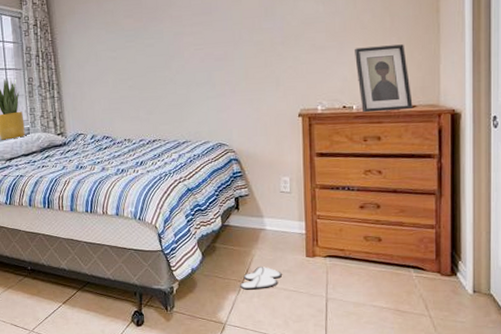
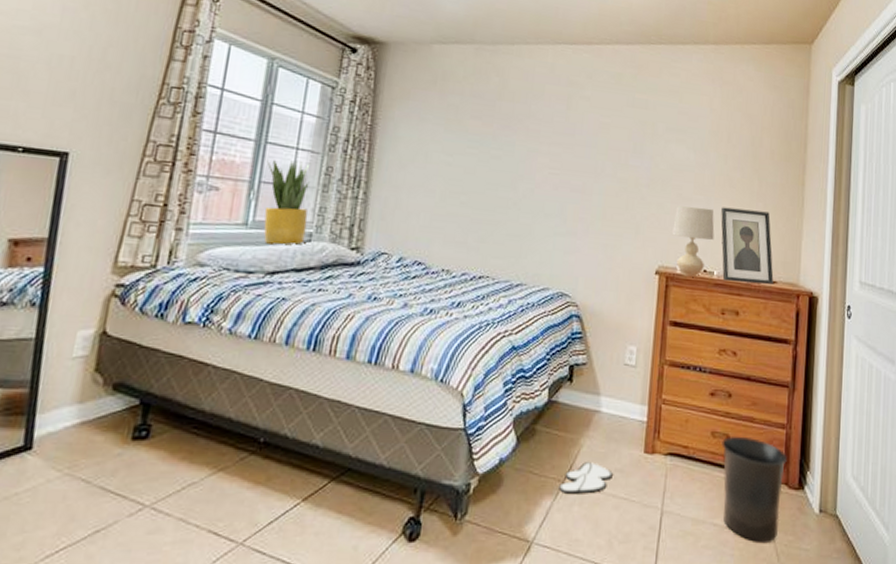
table lamp: none [310,51,350,114] -> present [672,206,715,277]
waste bin: none [374,238,438,318] -> present [721,436,787,542]

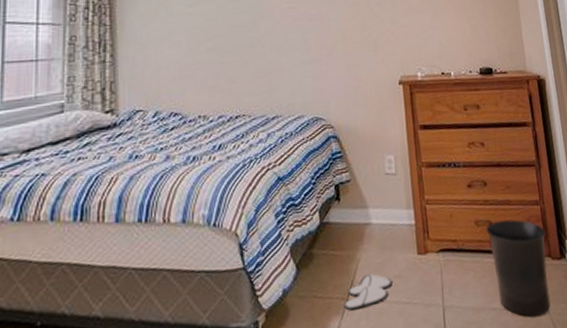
planter: present [263,160,311,246] -> none [7,35,57,123]
table lamp: present [672,206,715,277] -> none [407,16,446,81]
picture frame: present [721,207,774,286] -> none [447,11,504,80]

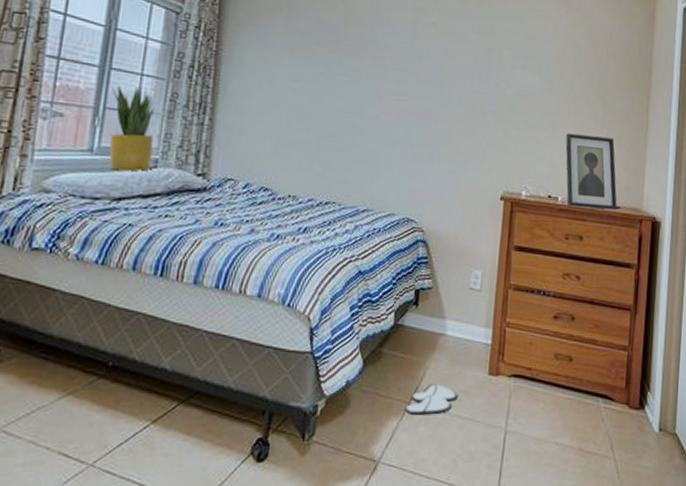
planter: none [7,35,57,123] -> present [109,86,156,172]
picture frame: none [447,11,504,80] -> present [565,133,617,211]
waste bin: present [486,219,551,317] -> none [564,358,628,460]

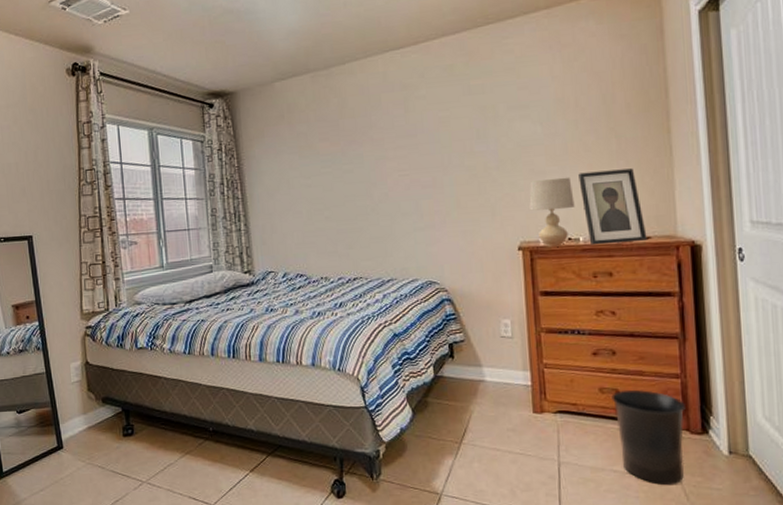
planter: present [109,86,156,172] -> none [166,208,208,280]
slippers: present [405,384,458,415] -> none [457,425,506,453]
table lamp: none [517,132,559,203] -> present [529,177,575,247]
waste bin: none [564,358,628,460] -> present [611,389,685,485]

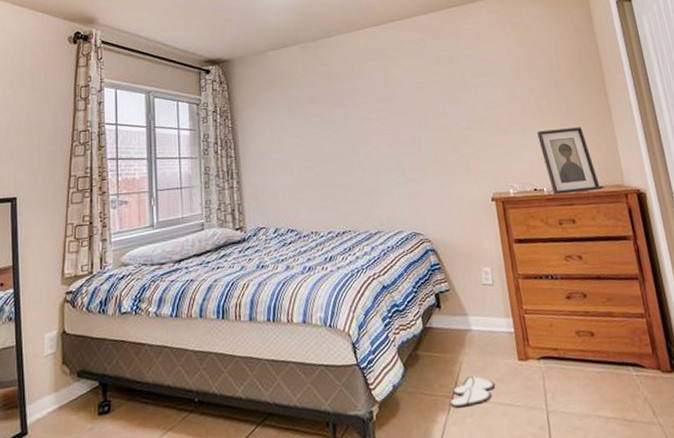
slippers: none [457,425,506,453] -> present [449,376,495,408]
table lamp: present [529,177,575,247] -> none [497,134,537,198]
waste bin: present [611,389,685,485] -> none [587,331,662,428]

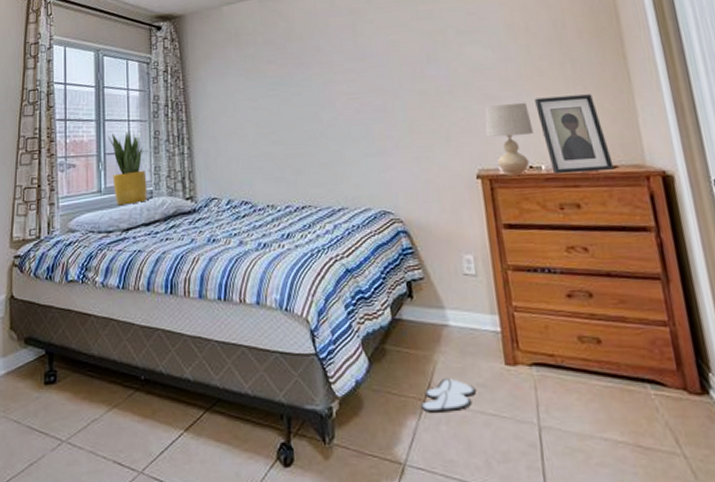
planter: none [159,167,199,239] -> present [107,130,148,206]
table lamp: none [497,134,537,198] -> present [485,102,534,176]

